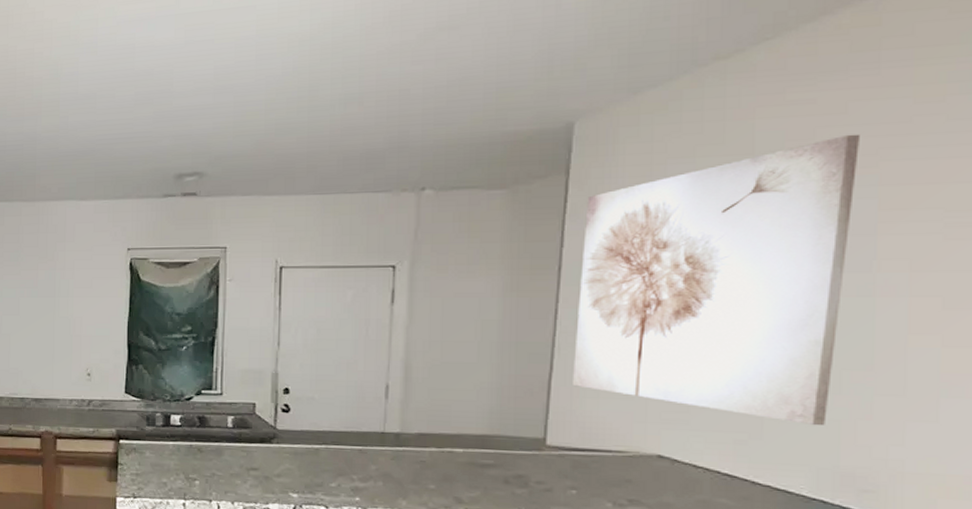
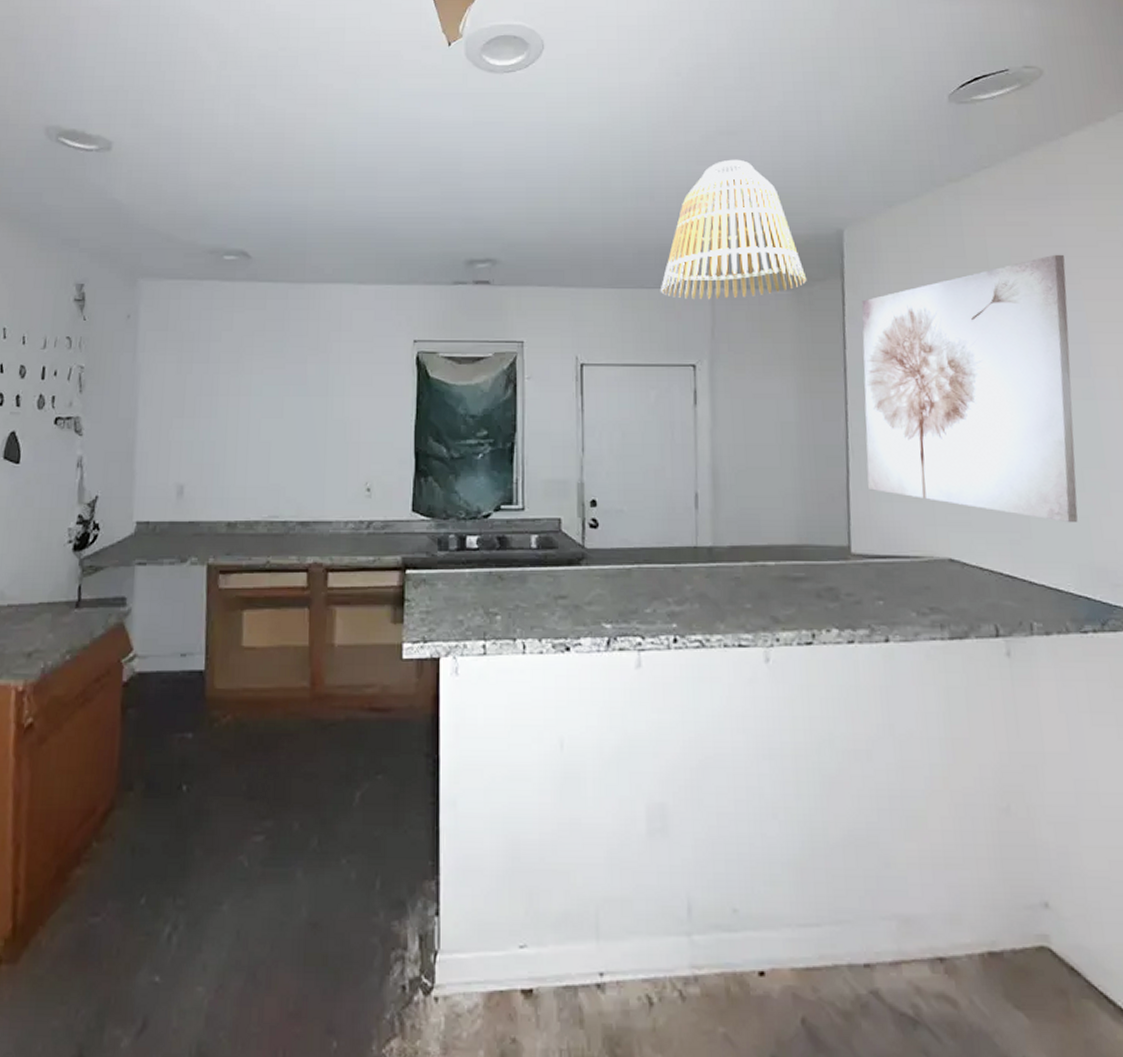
lamp shade: none [363,55,525,202] -> present [660,159,807,299]

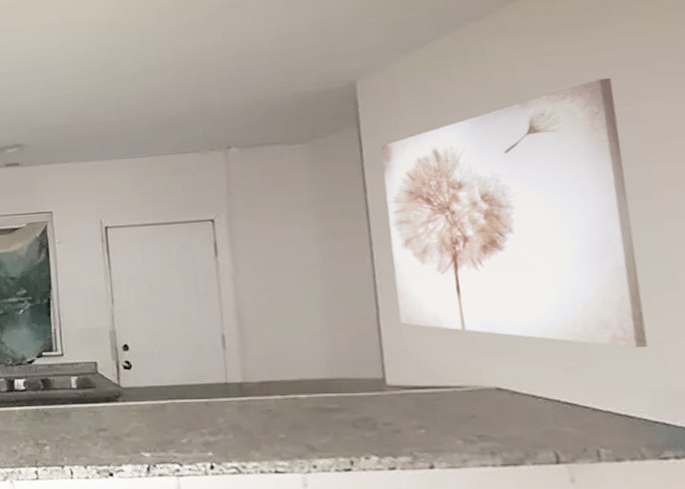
lamp shade: present [660,159,807,299] -> none [174,29,321,161]

